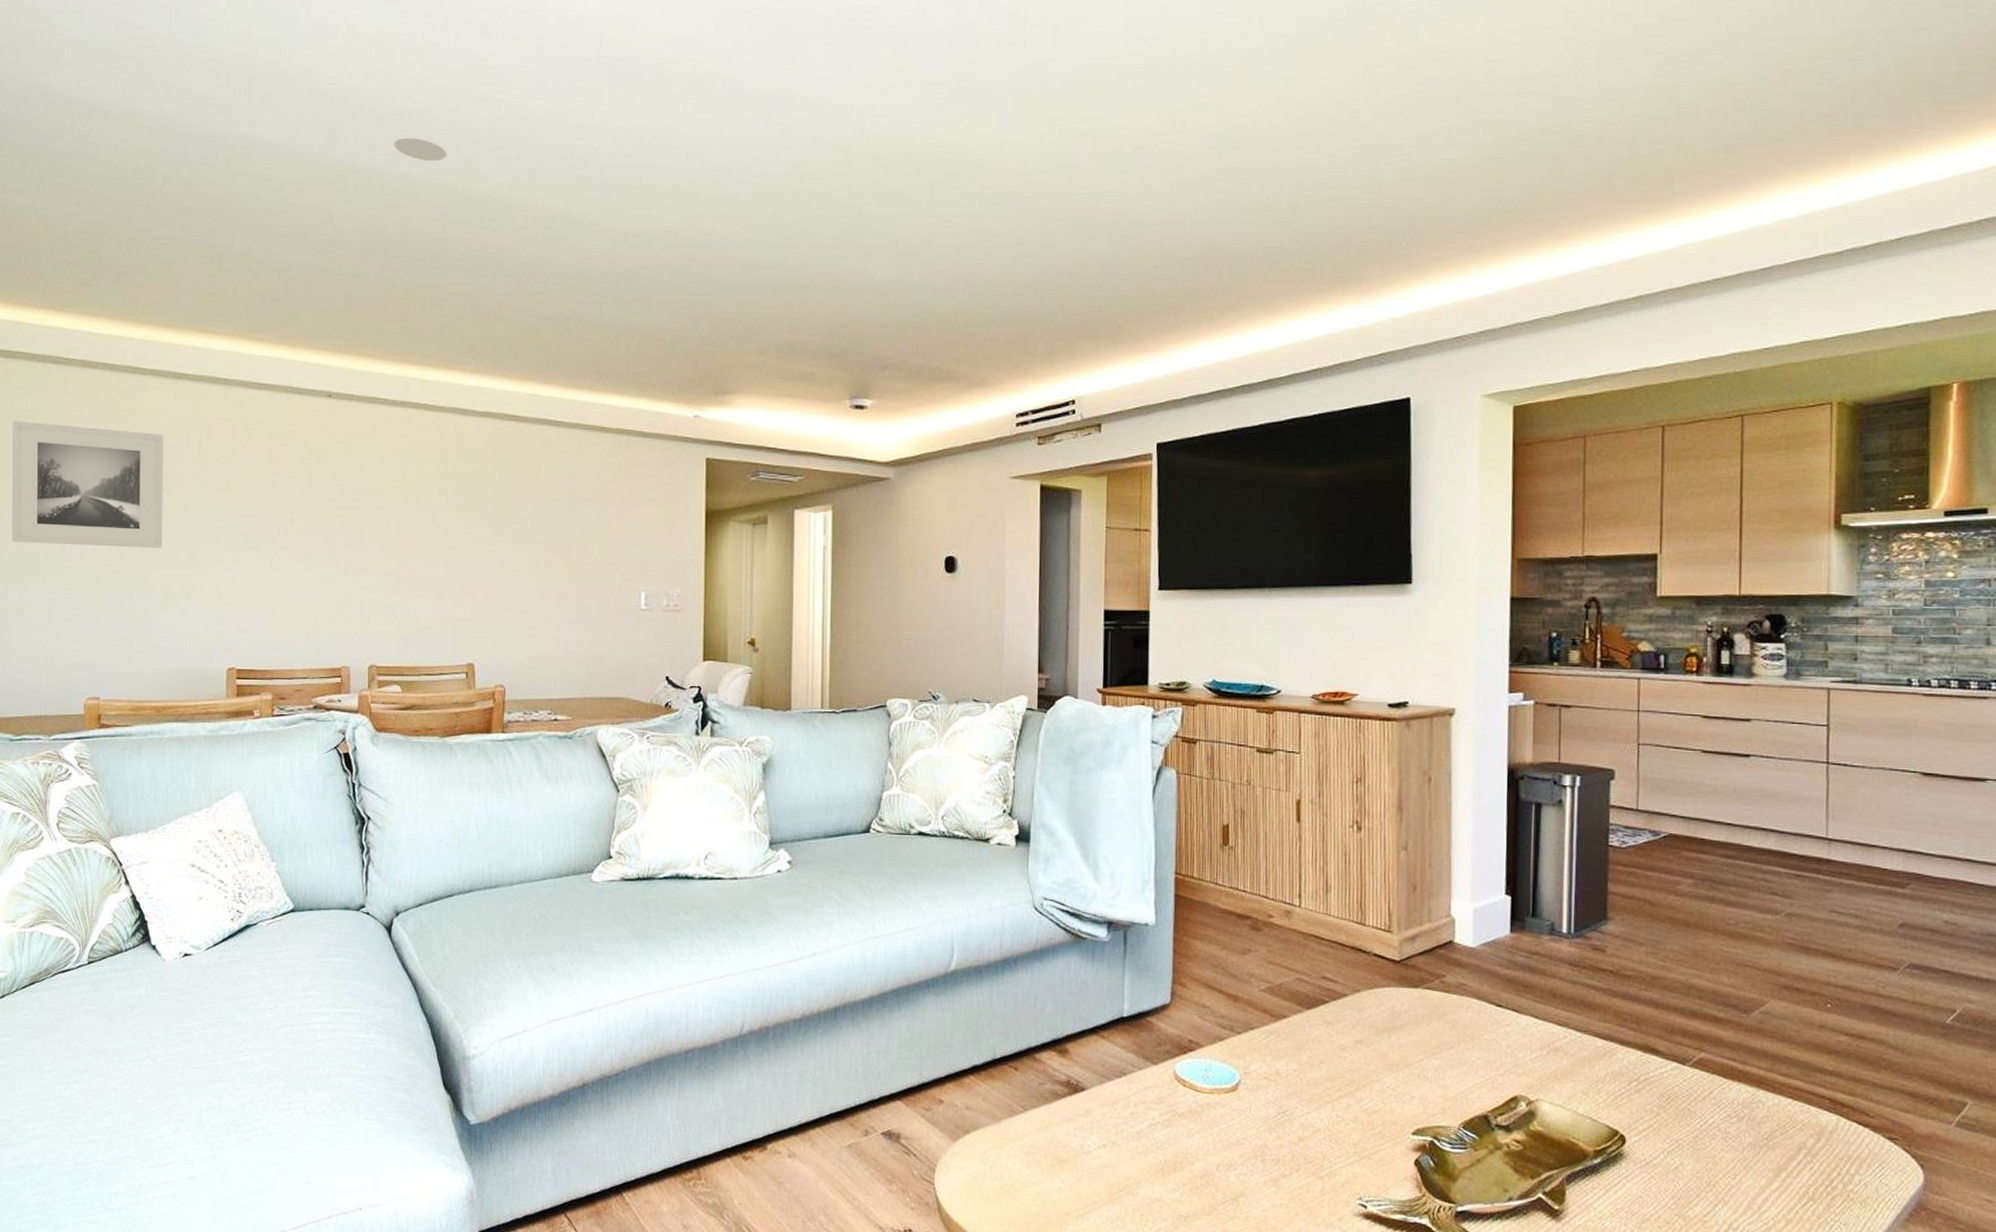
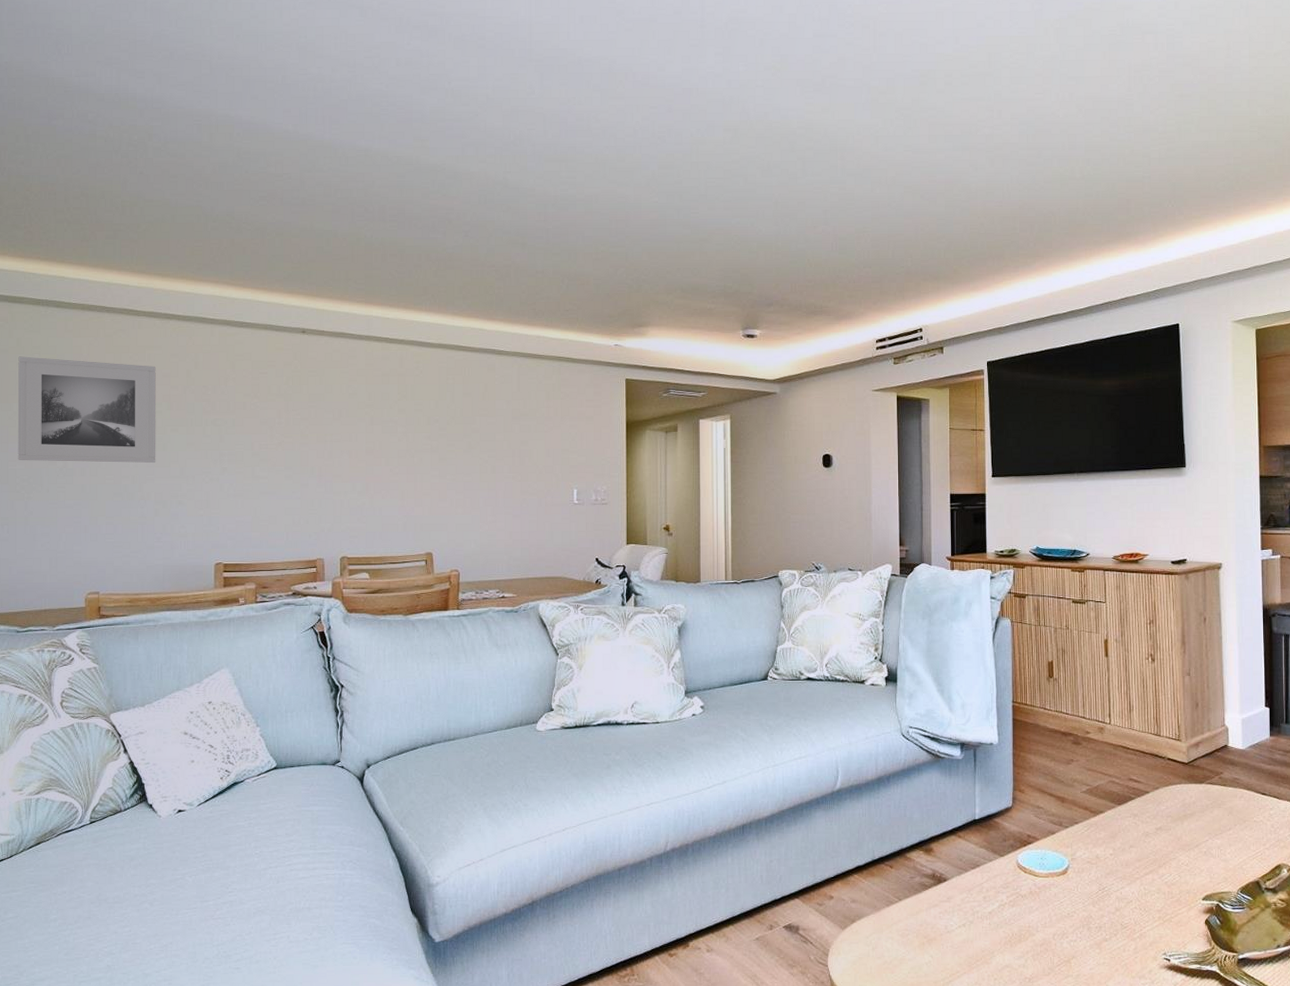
smoke detector: present [394,138,447,162] -> none [357,119,403,139]

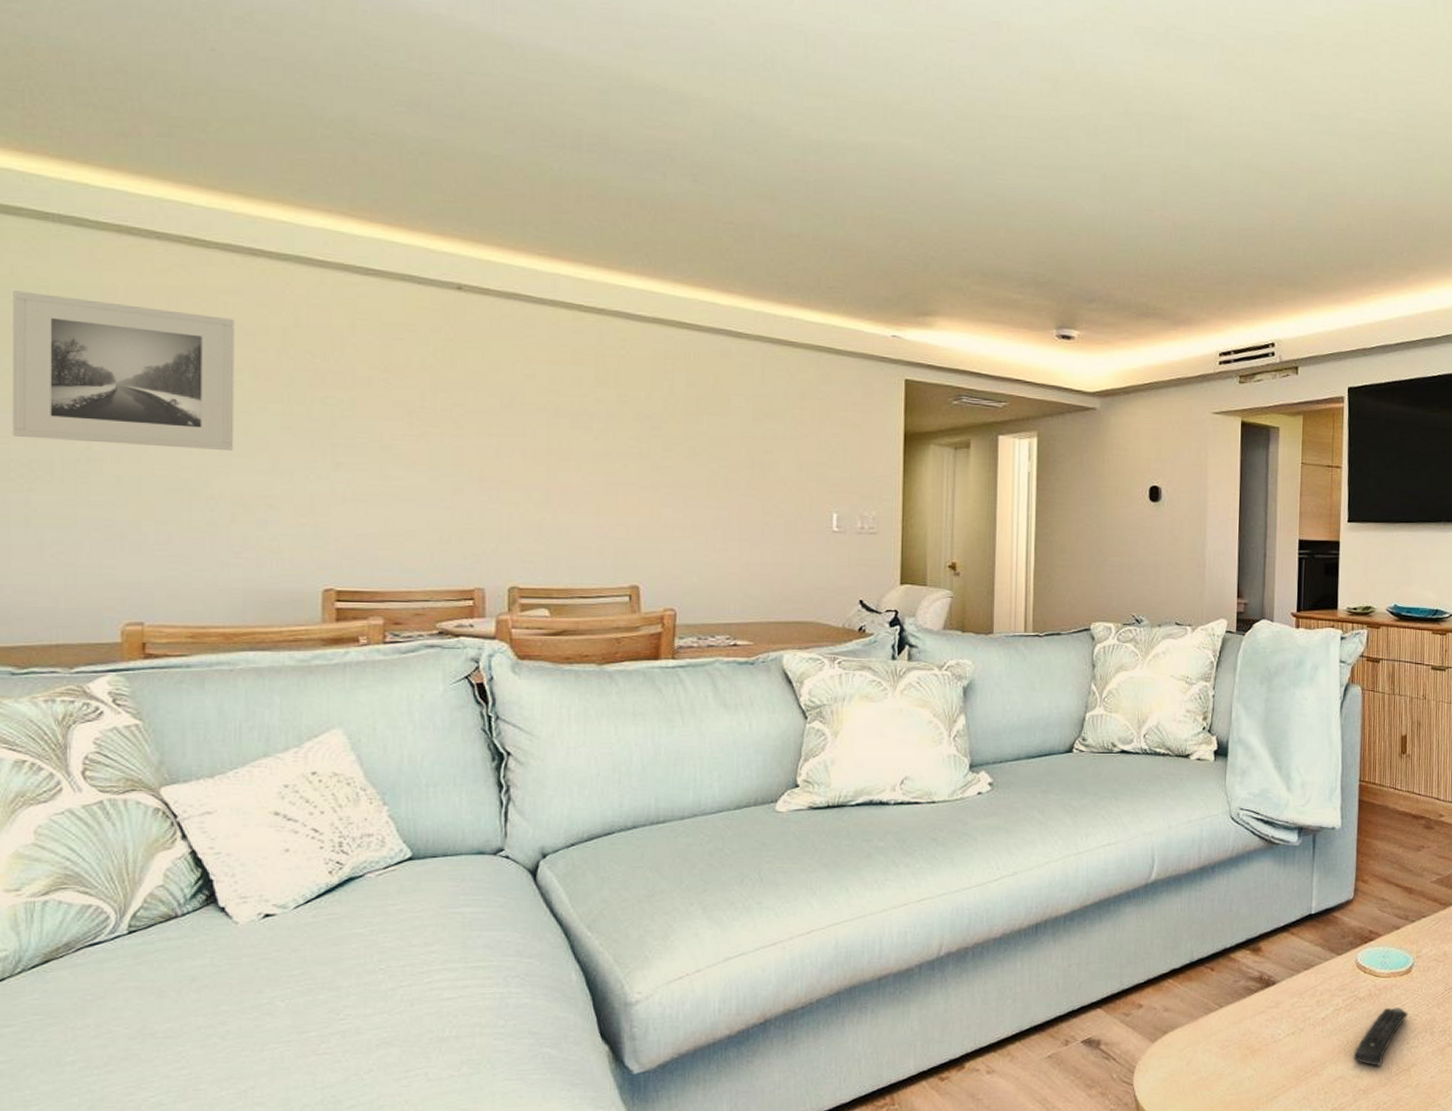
remote control: none [1018,904,1066,957] -> present [1353,1007,1408,1066]

